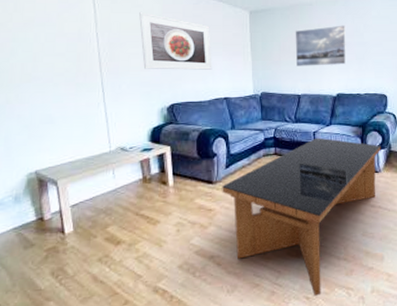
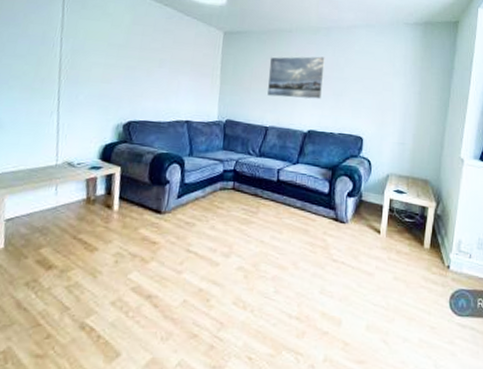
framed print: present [139,11,212,70] -> none [104,20,180,89]
coffee table: present [222,137,381,296] -> none [170,176,351,357]

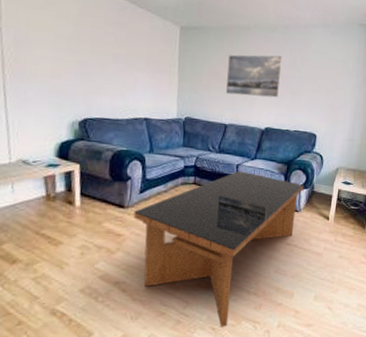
coffee table: none [170,176,351,357] -> present [133,170,304,327]

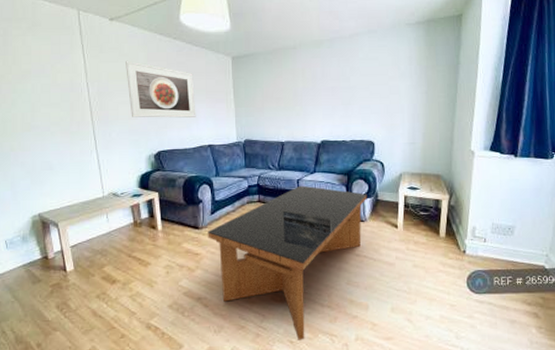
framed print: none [52,9,135,86] -> present [126,60,196,118]
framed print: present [226,54,282,98] -> none [278,69,332,113]

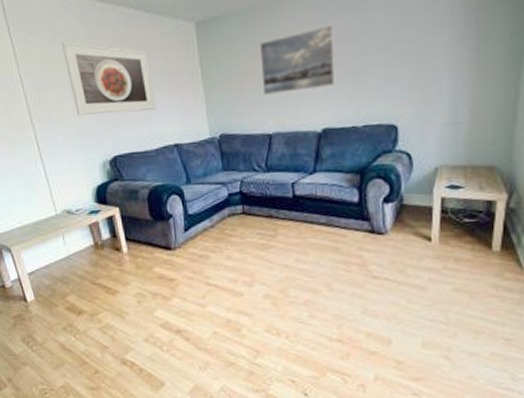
coffee table: present [208,185,368,340] -> none [182,190,389,380]
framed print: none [278,69,332,113] -> present [259,25,336,95]

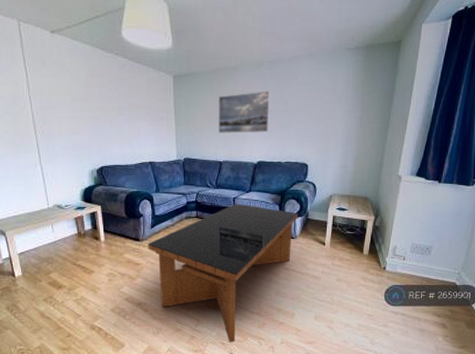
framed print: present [62,41,156,116] -> none [68,75,138,135]
coffee table: none [182,190,389,380] -> present [148,203,299,342]

